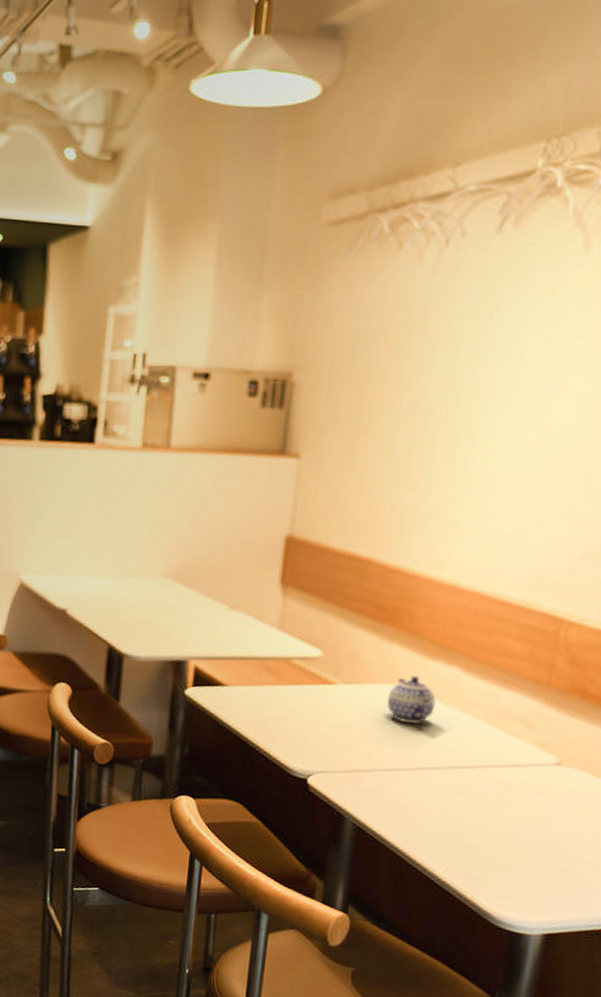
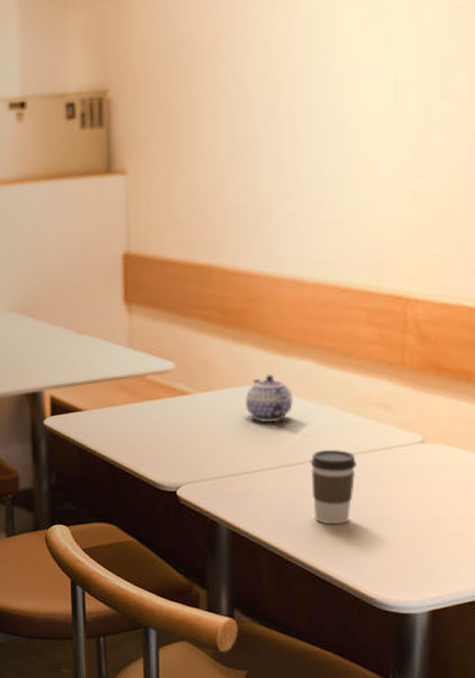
coffee cup: none [441,758,490,835] -> present [310,450,356,524]

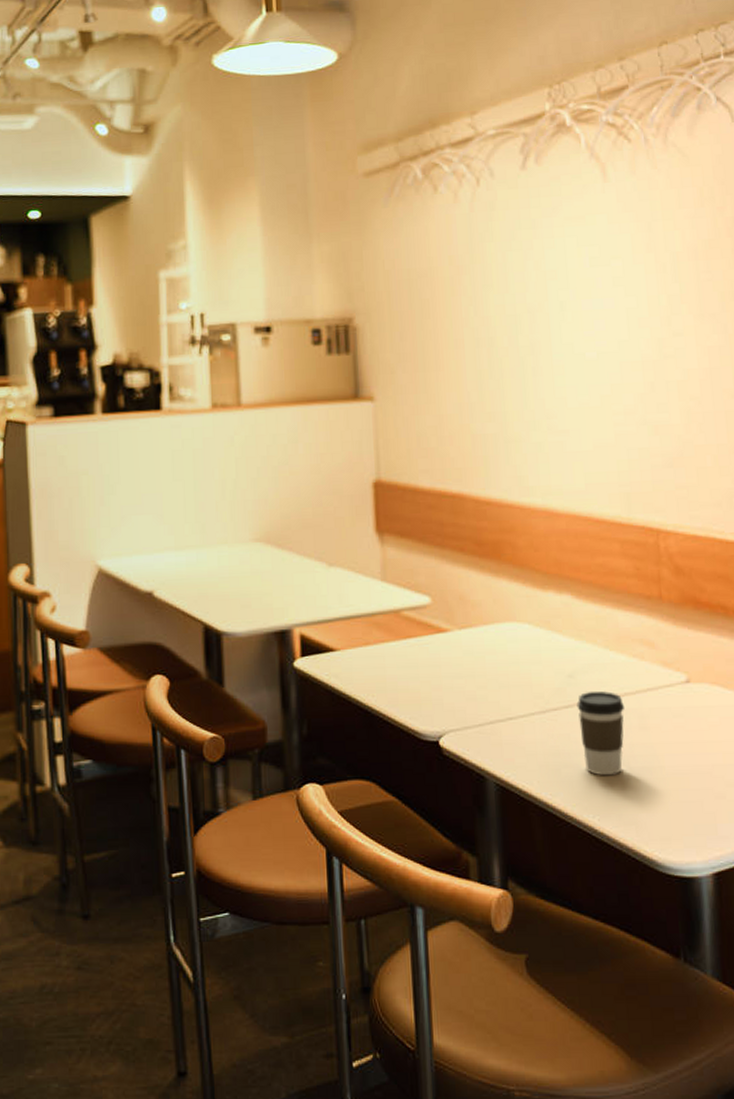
teapot: present [245,373,293,423] -> none [505,609,555,662]

